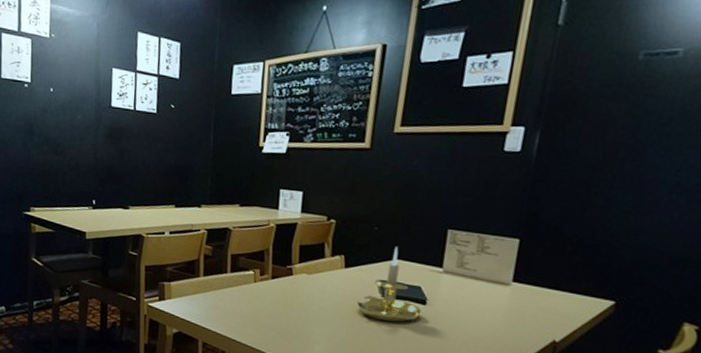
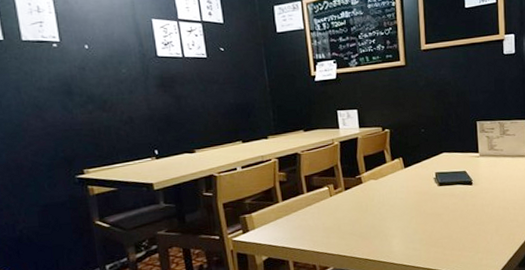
candle holder: present [357,247,422,322] -> none [420,143,470,206]

